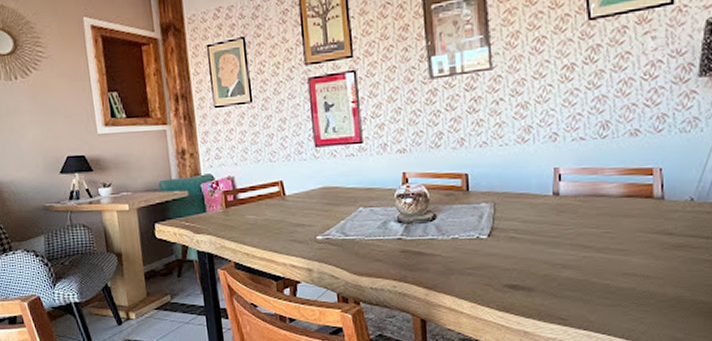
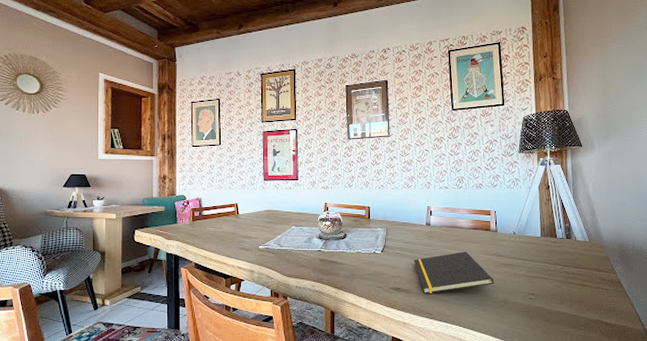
notepad: none [537,230,660,293] -> present [414,251,494,294]

